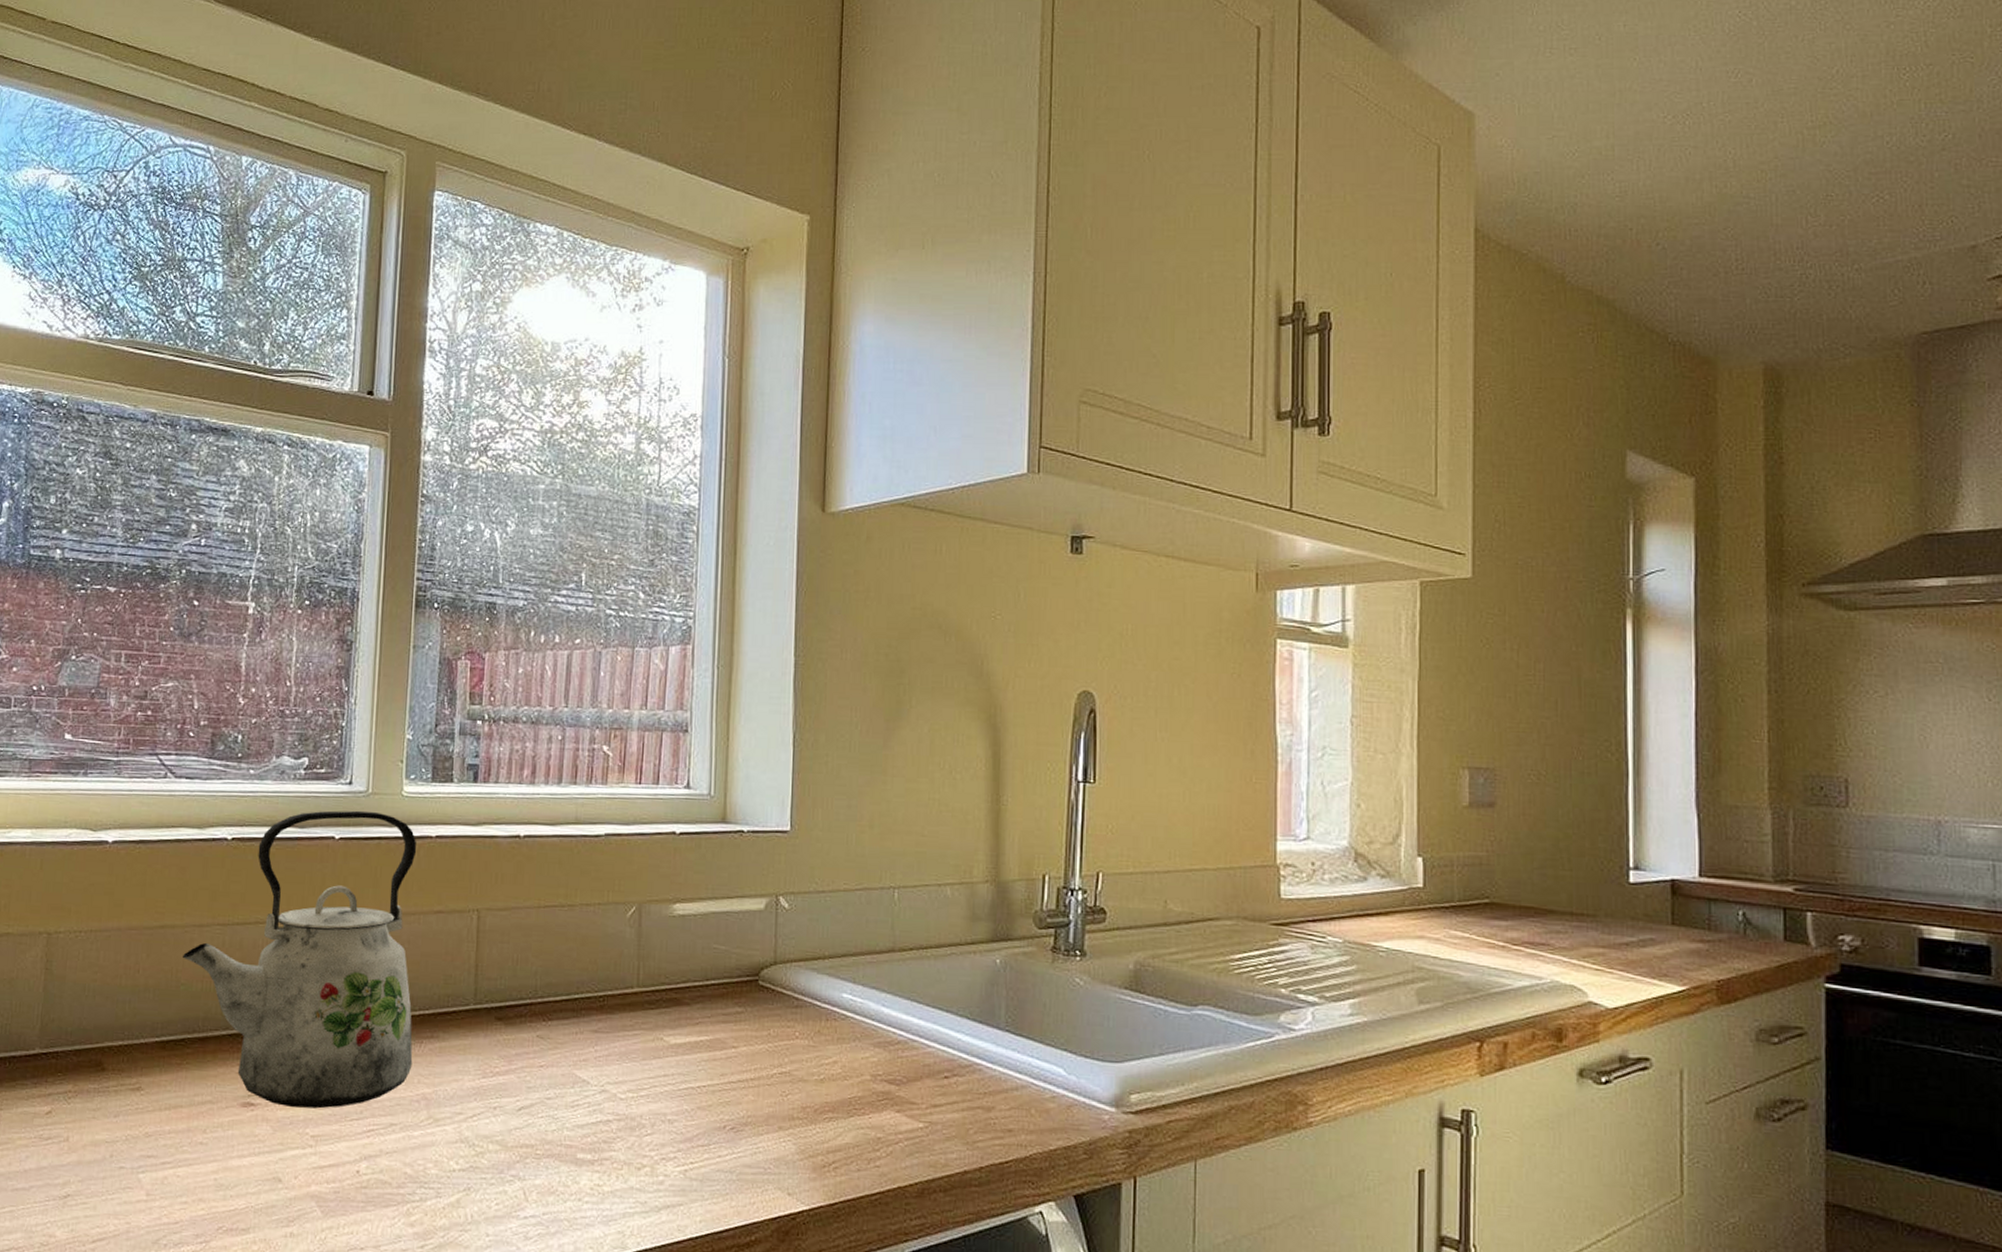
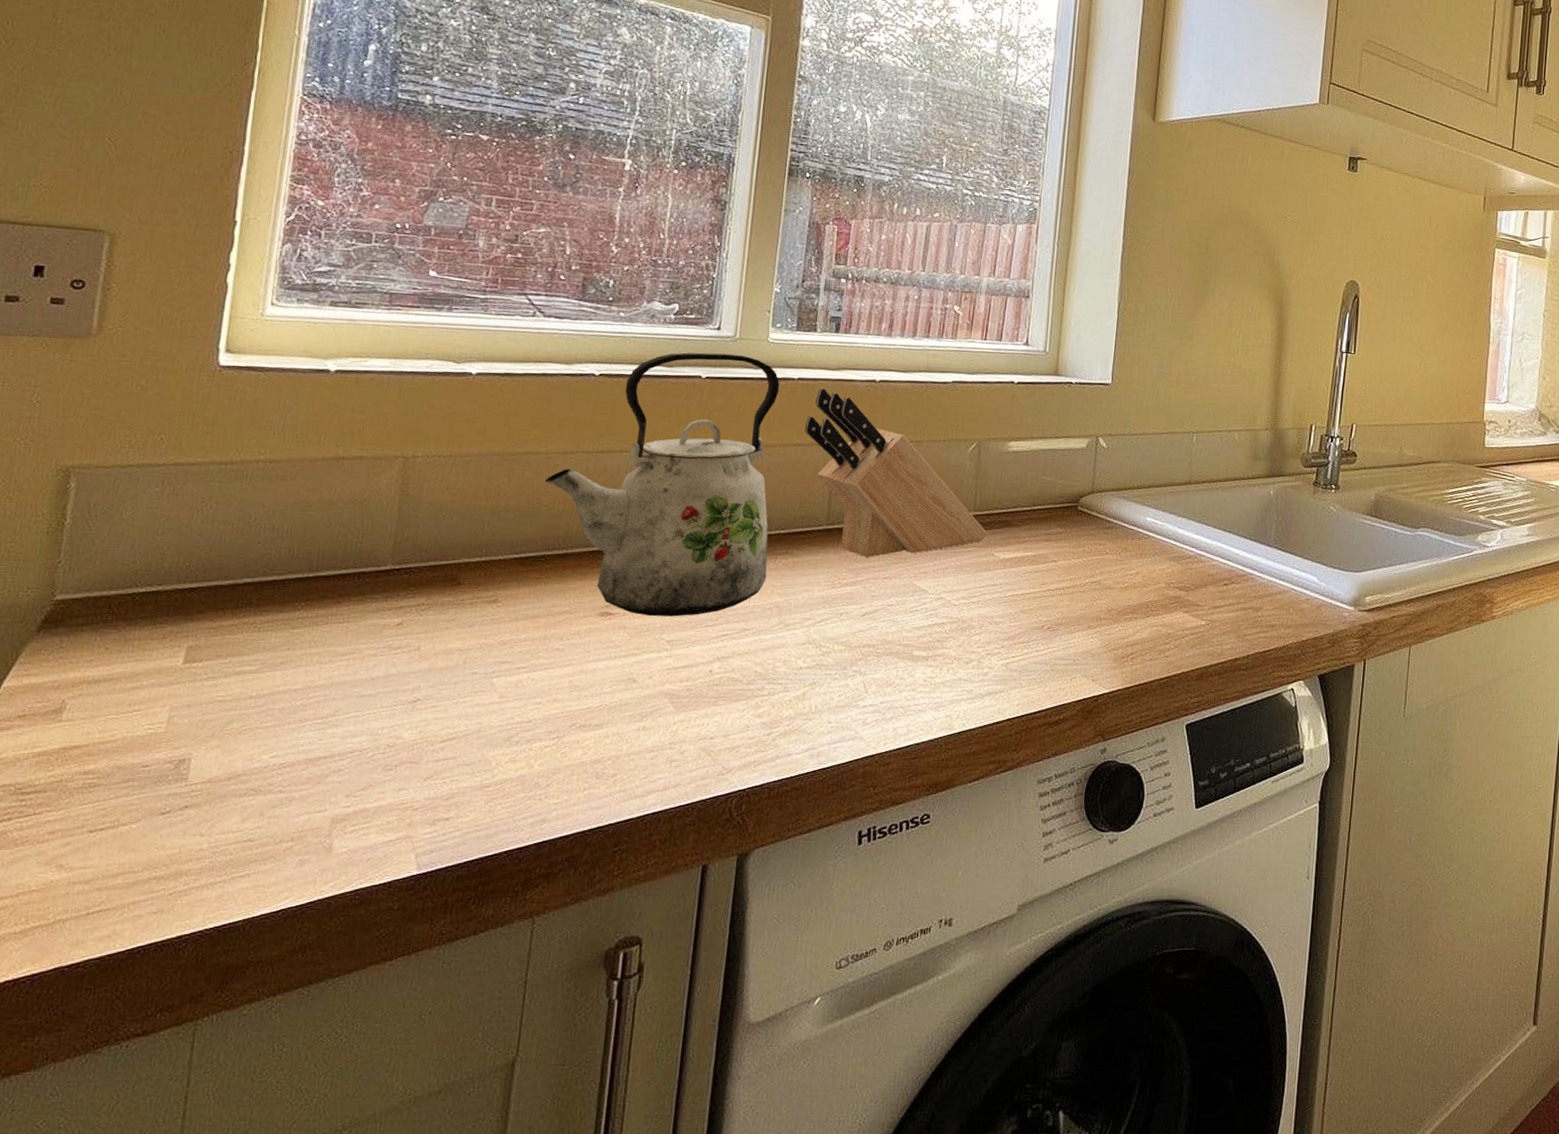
knife block: none [446,846,655,1042] -> present [805,388,988,557]

